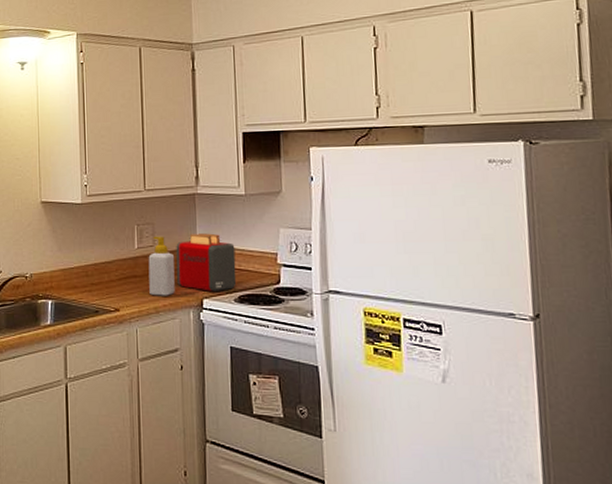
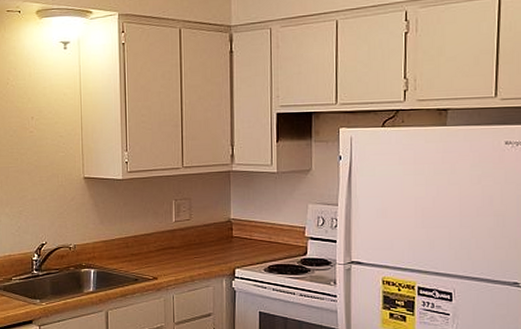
soap bottle: present [148,236,175,296] -> none [185,210,210,266]
toaster: present [176,233,237,291] -> none [211,208,267,262]

